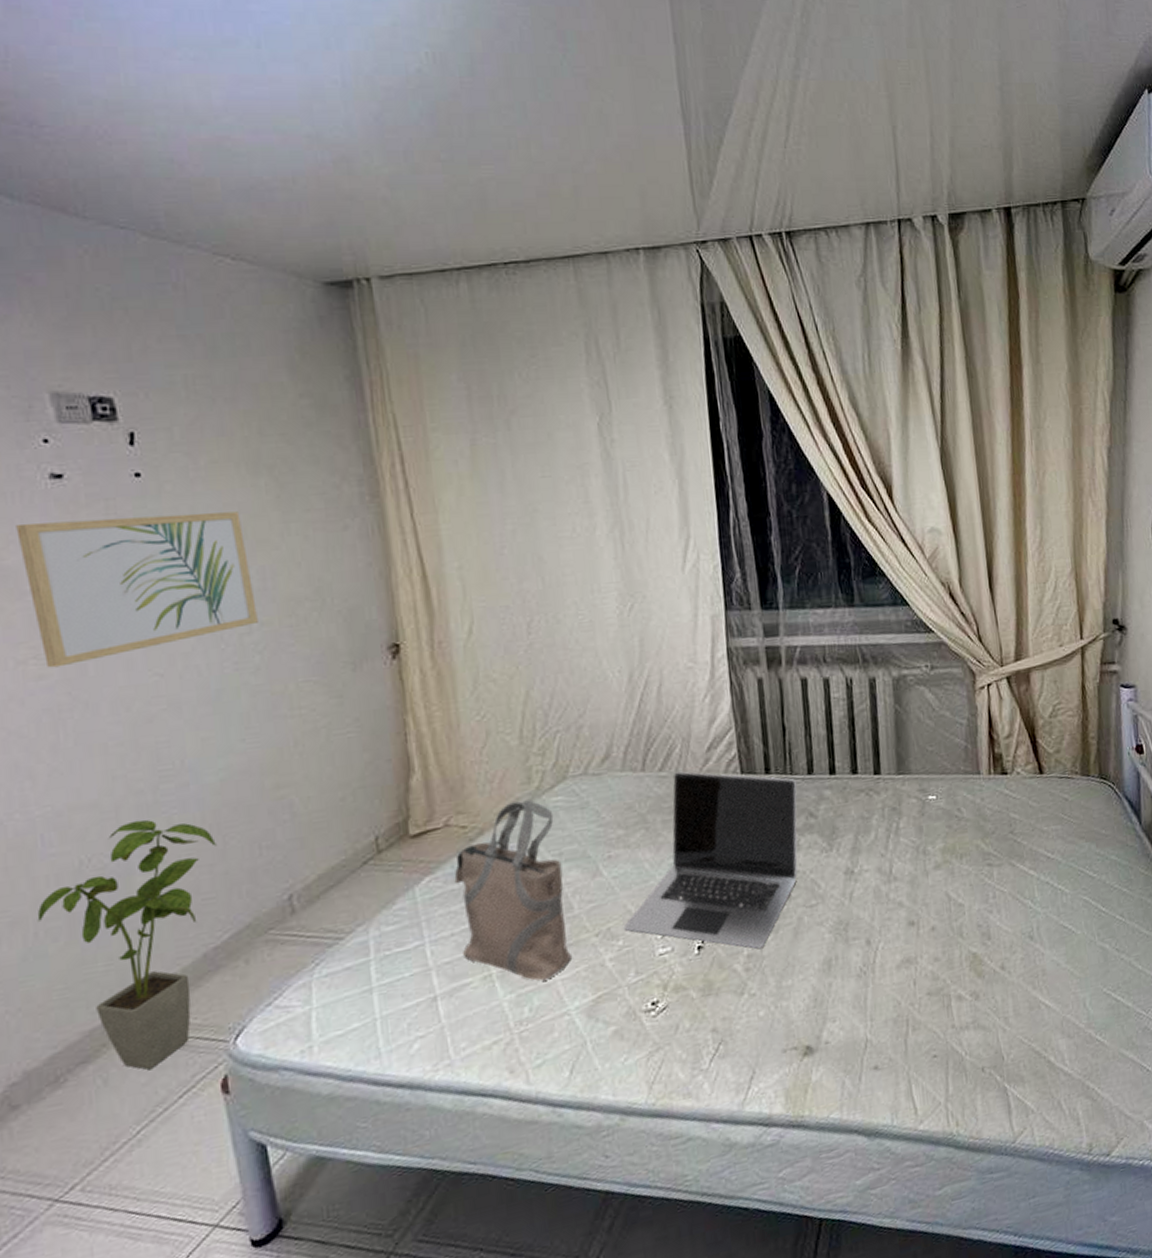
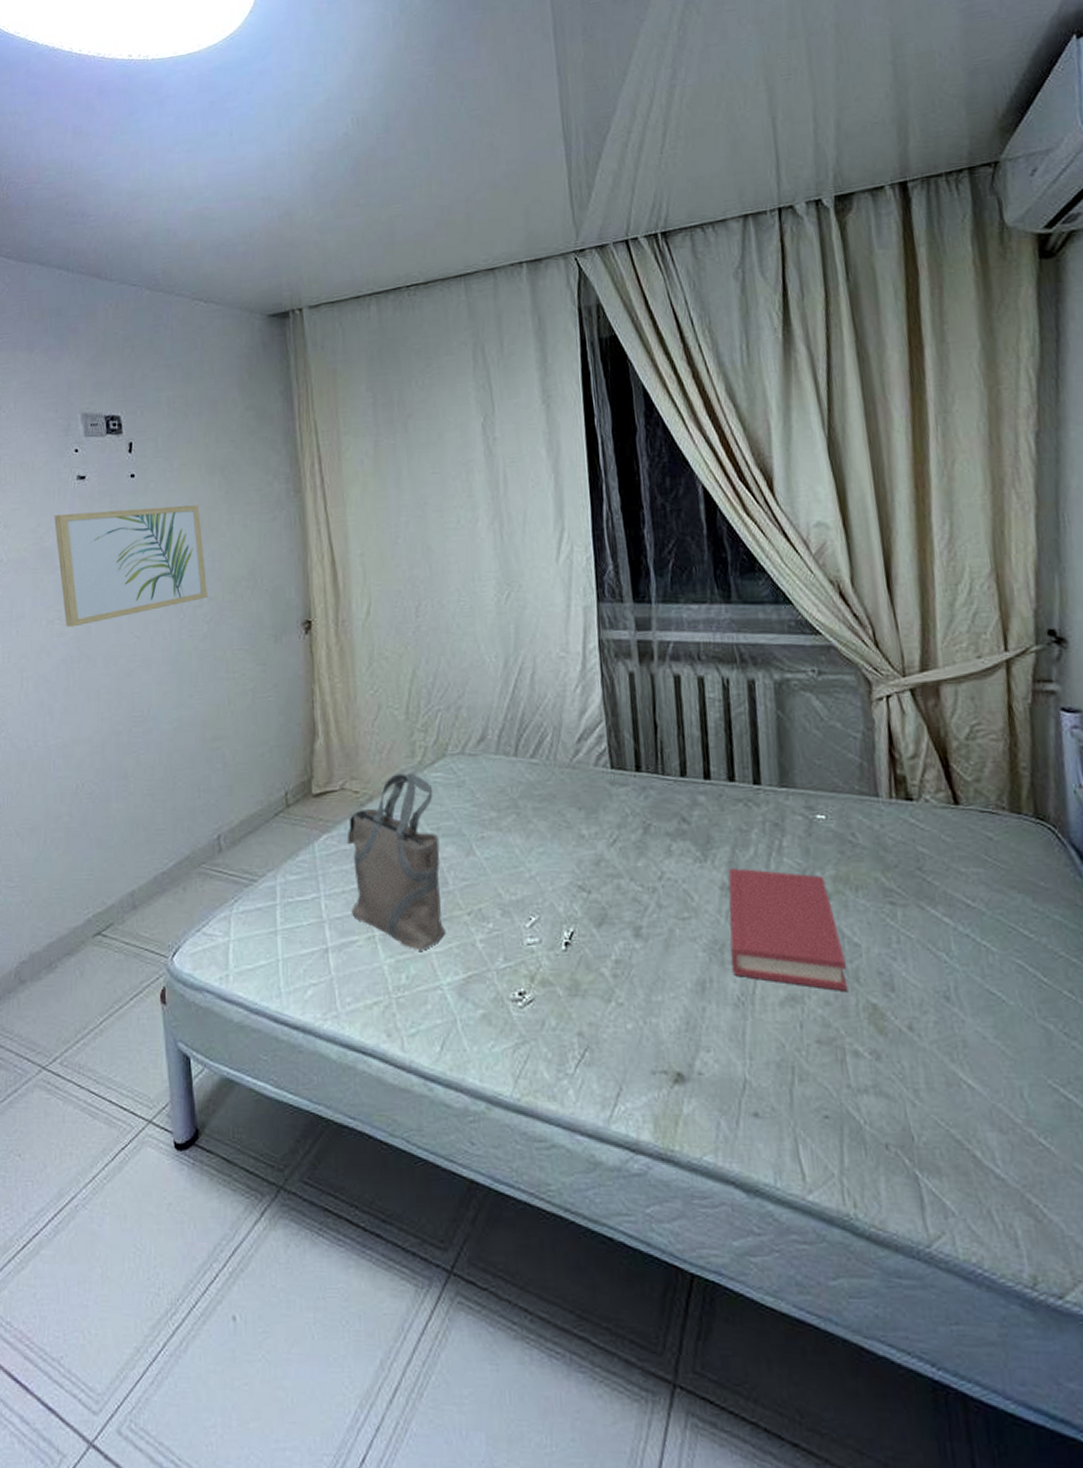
house plant: present [37,819,217,1070] -> none [47,756,168,969]
laptop: present [623,771,798,950] -> none [494,760,669,956]
hardback book: none [851,849,952,950] -> present [728,867,847,991]

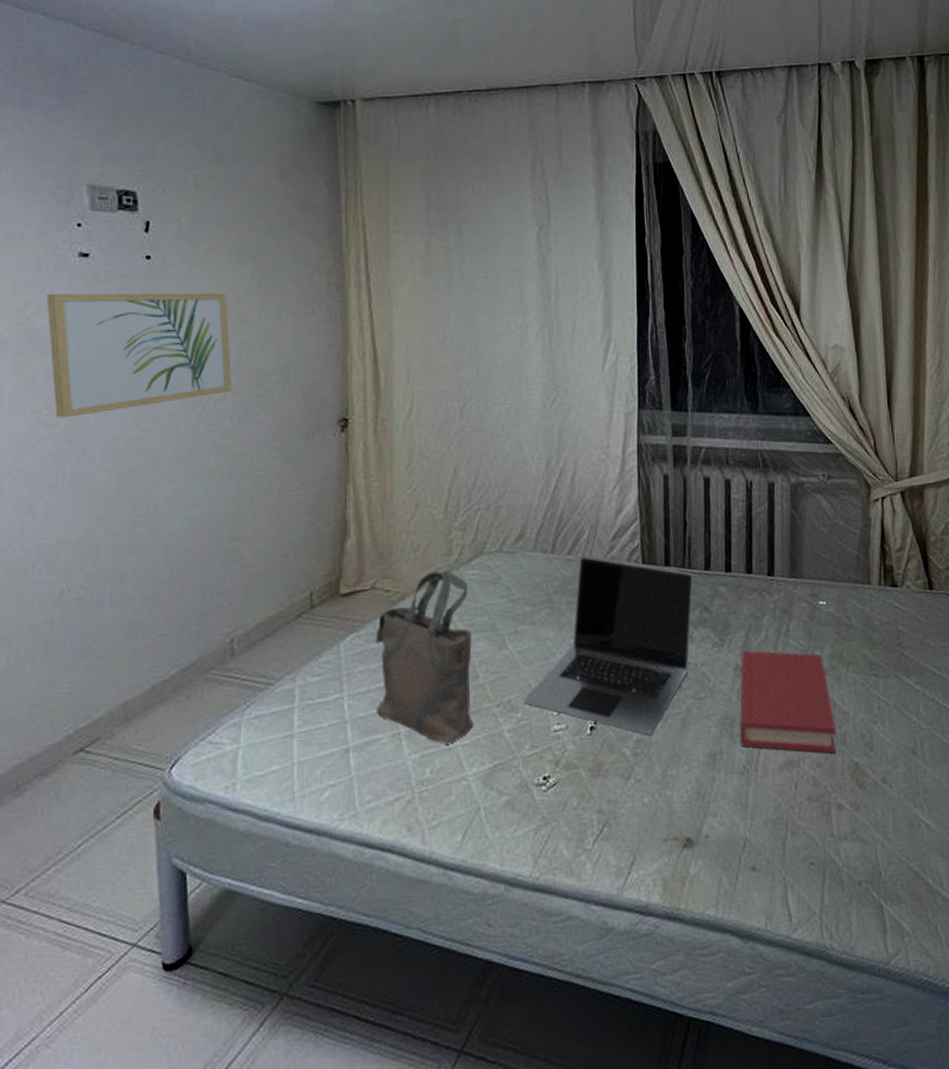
laptop: none [494,760,669,956] -> present [523,556,694,736]

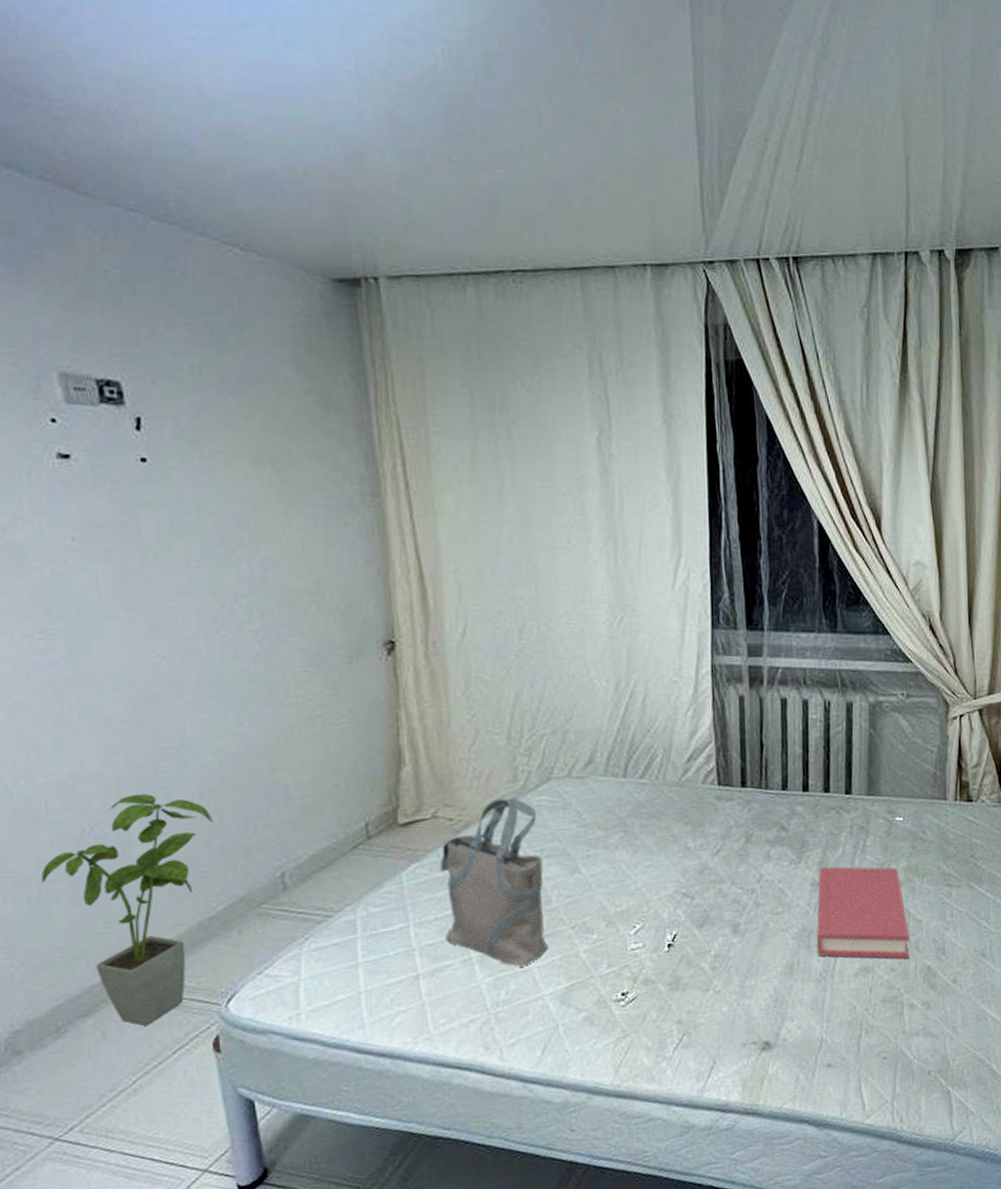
house plant: none [20,558,175,788] -> present [40,793,213,1026]
wall art: present [46,292,232,418] -> none [23,500,258,643]
laptop: present [523,556,694,736] -> none [598,779,771,951]

